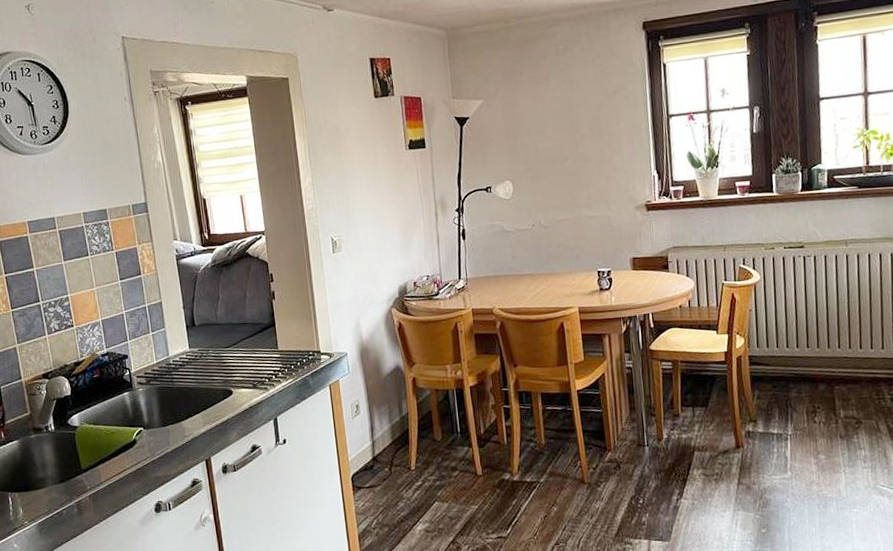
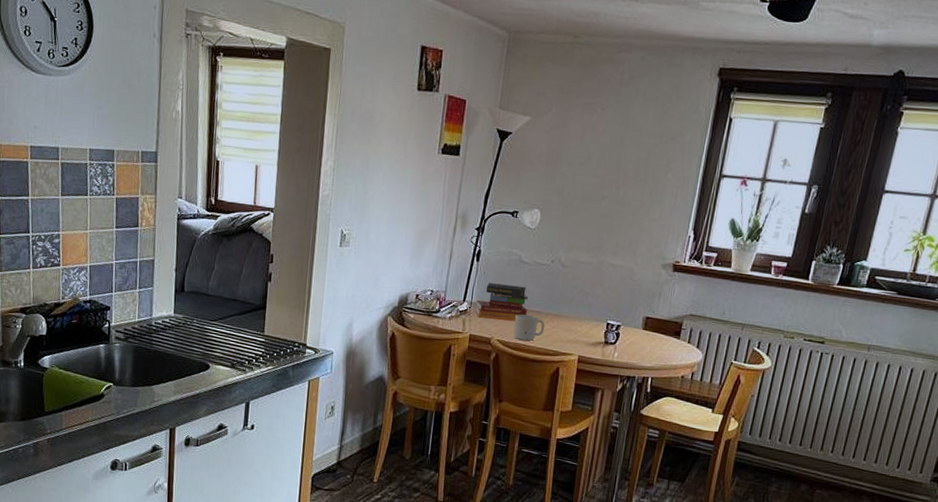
books: none [471,253,521,291] -> present [475,283,529,321]
mug: none [511,279,541,305] -> present [513,314,545,341]

